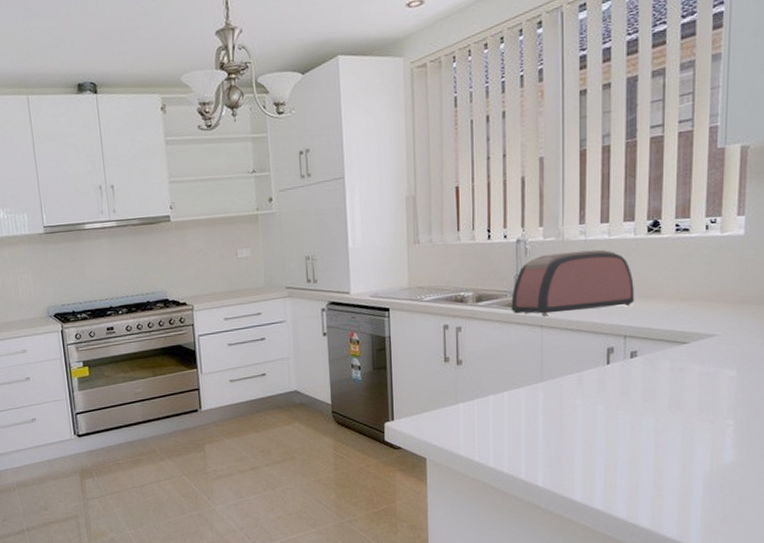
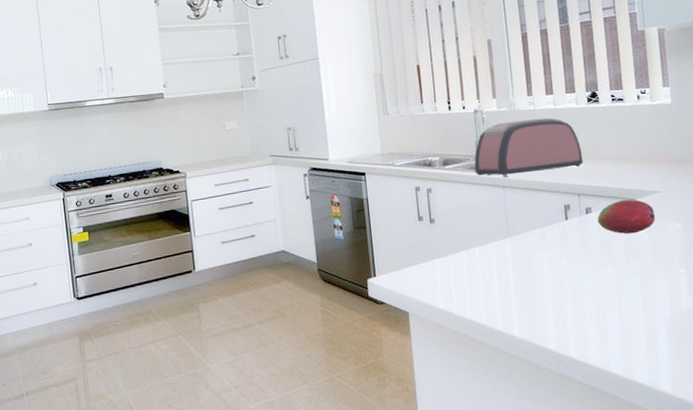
fruit: none [642,342,708,381] -> present [597,199,656,234]

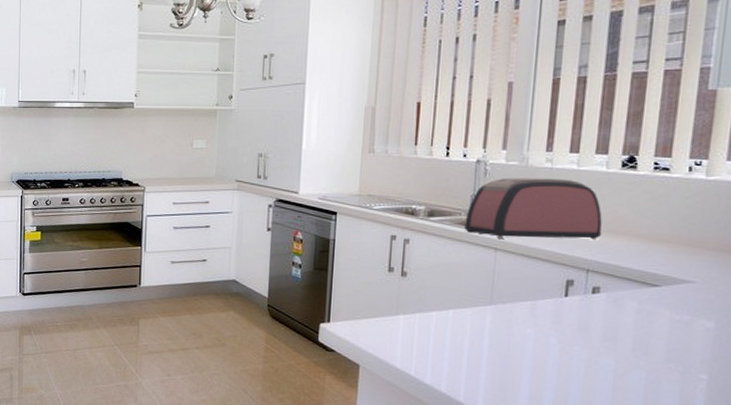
fruit: present [597,199,656,234] -> none [605,284,682,325]

